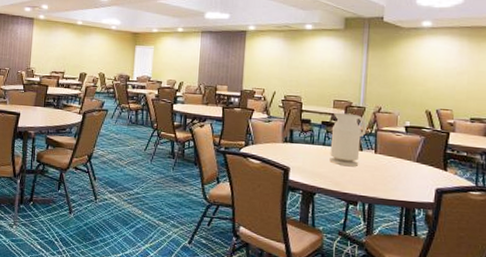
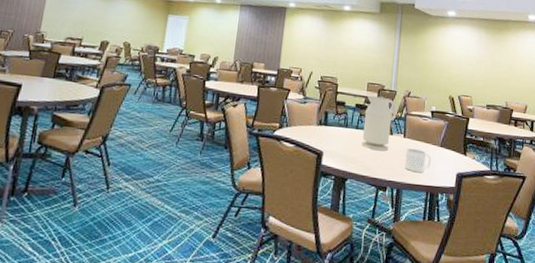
mug: none [376,163,406,189] -> present [404,148,431,173]

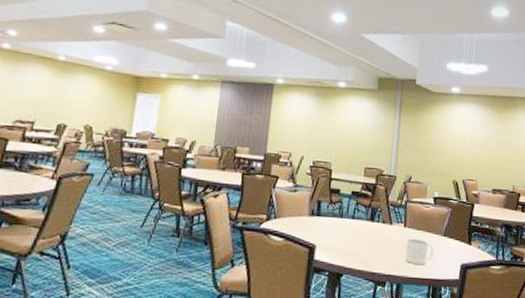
water jug: present [361,95,397,151] -> none [358,181,397,243]

